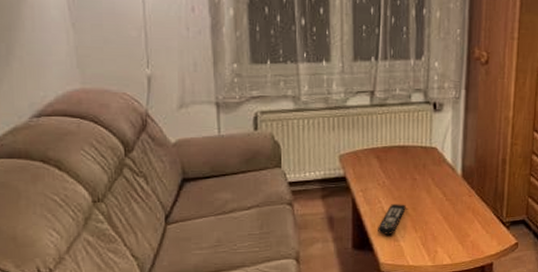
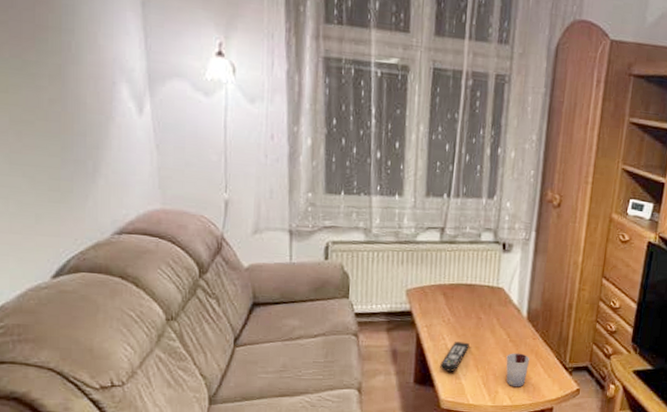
cup: none [443,211,468,246] -> present [506,353,530,387]

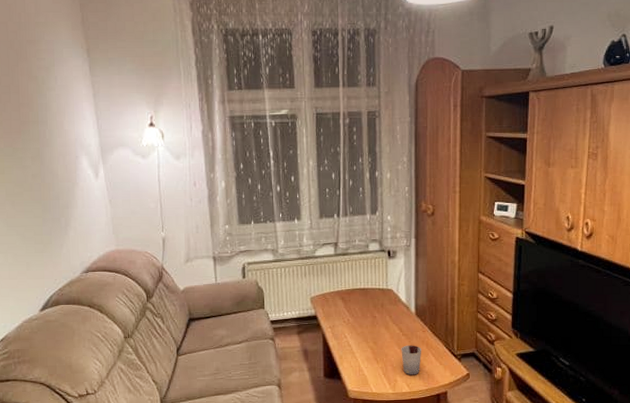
remote control: present [440,342,470,372] -> none [345,339,368,365]

